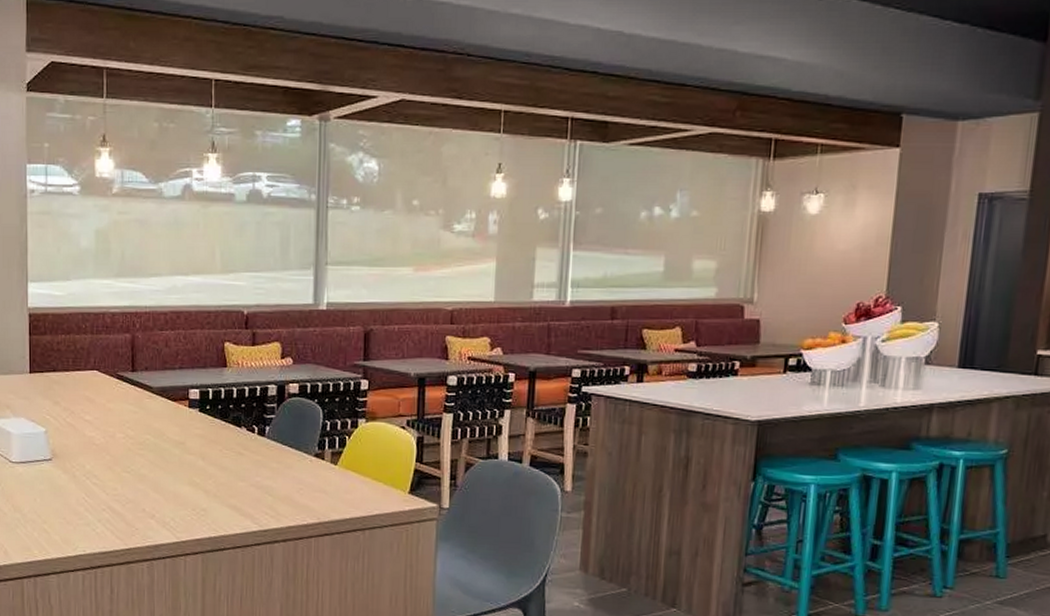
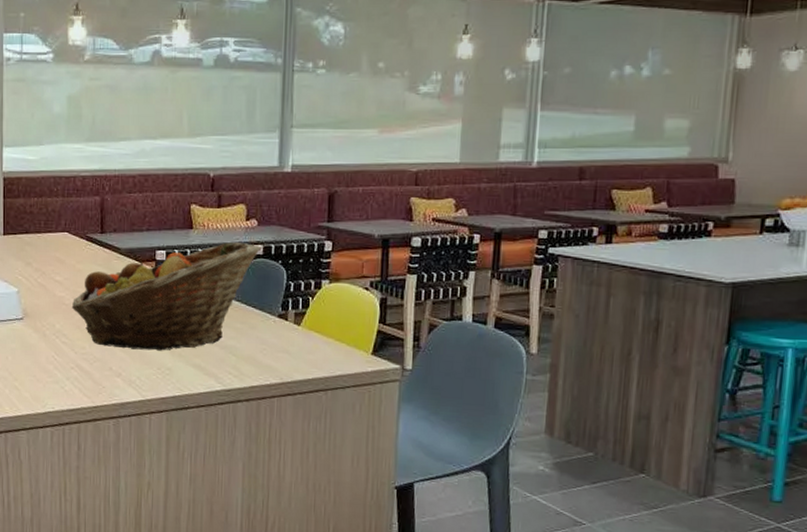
fruit basket: none [102,381,297,492] -> present [71,242,262,351]

